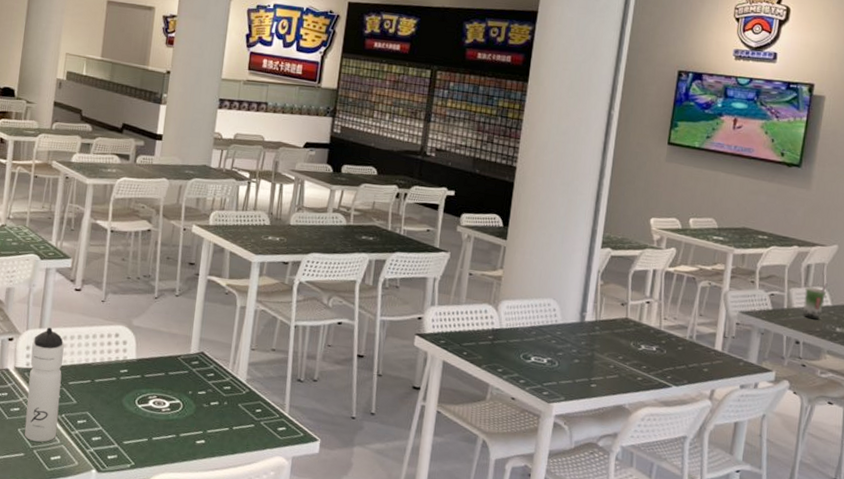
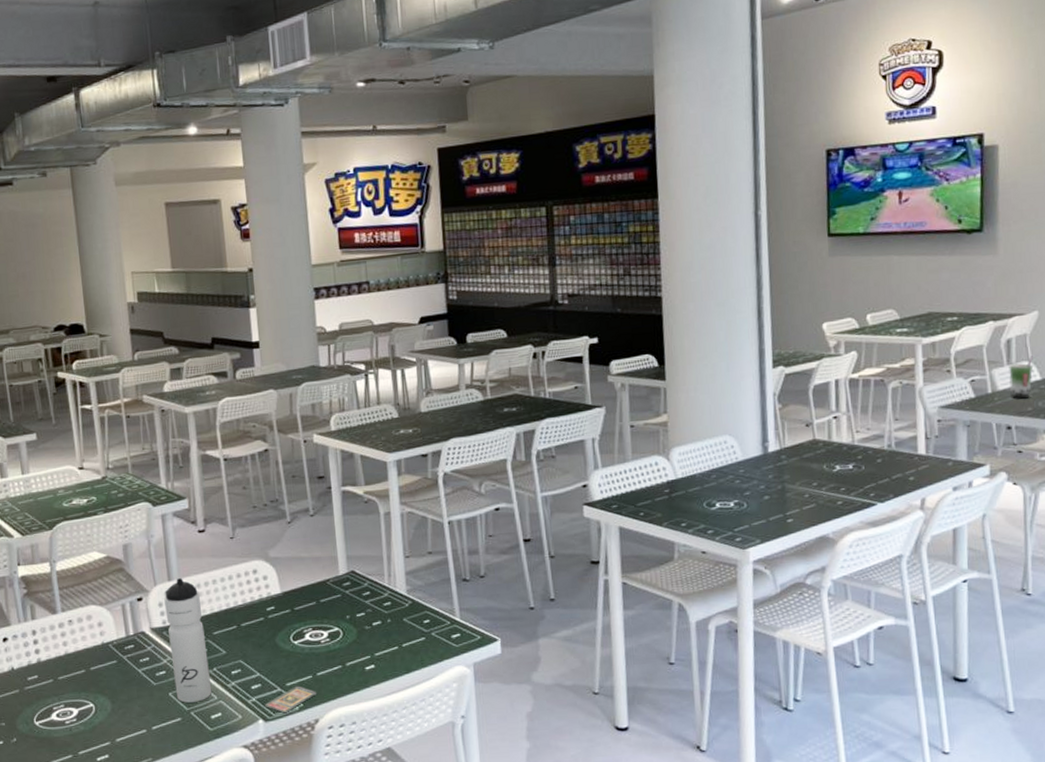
trading card case: none [100,445,149,468] -> present [264,686,317,714]

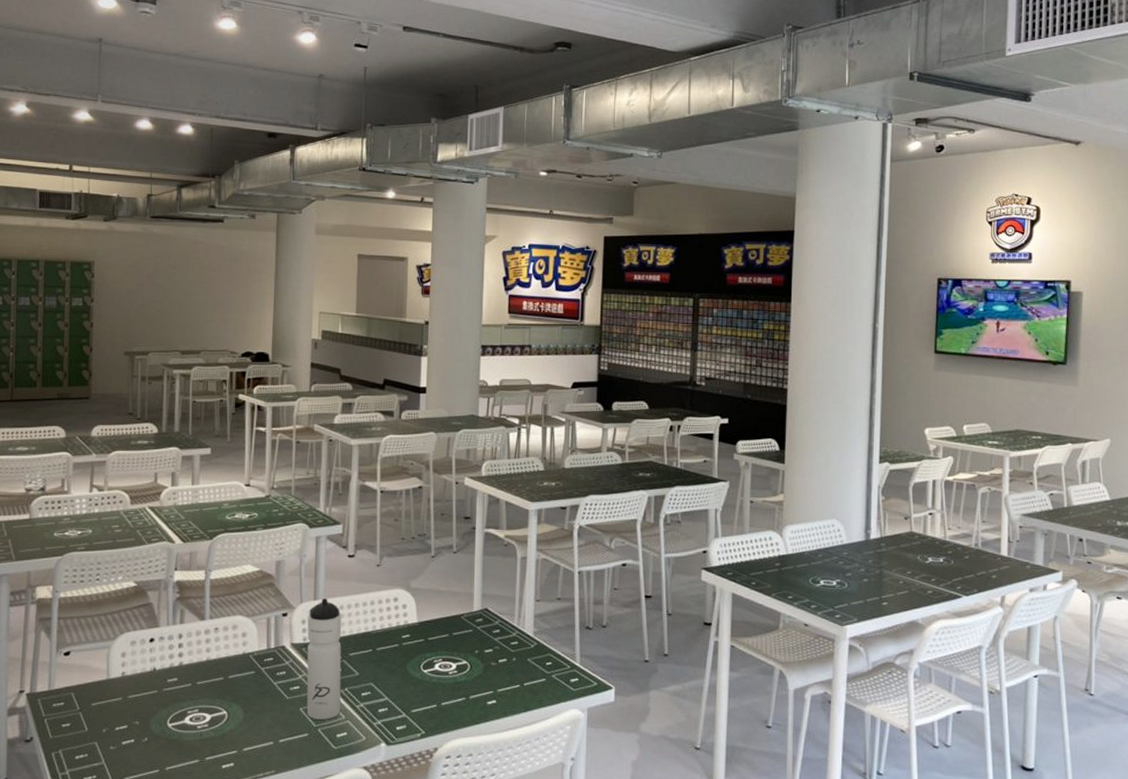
trading card case: present [264,686,317,714] -> none [388,713,440,739]
beverage cup: present [1009,356,1034,399] -> none [1083,478,1104,515]

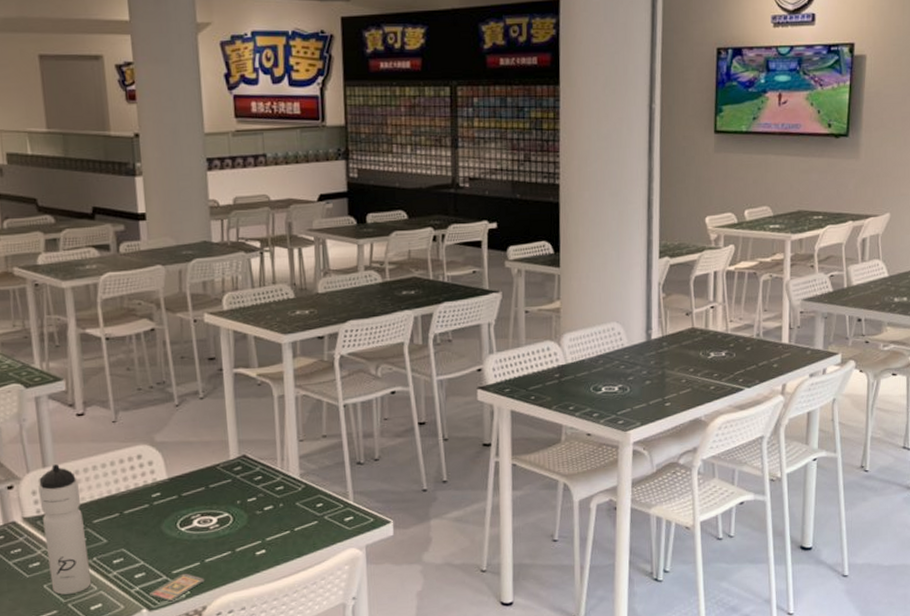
trading card case: none [388,713,440,739] -> present [148,573,205,602]

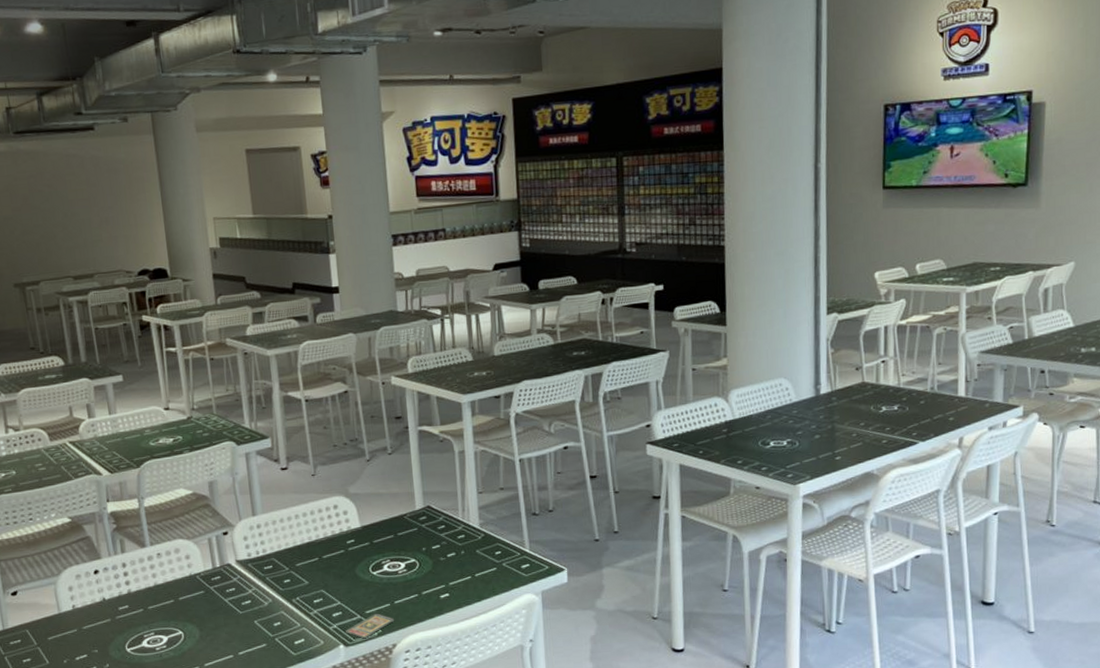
water bottle: present [38,464,92,595] -> none [249,513,296,630]

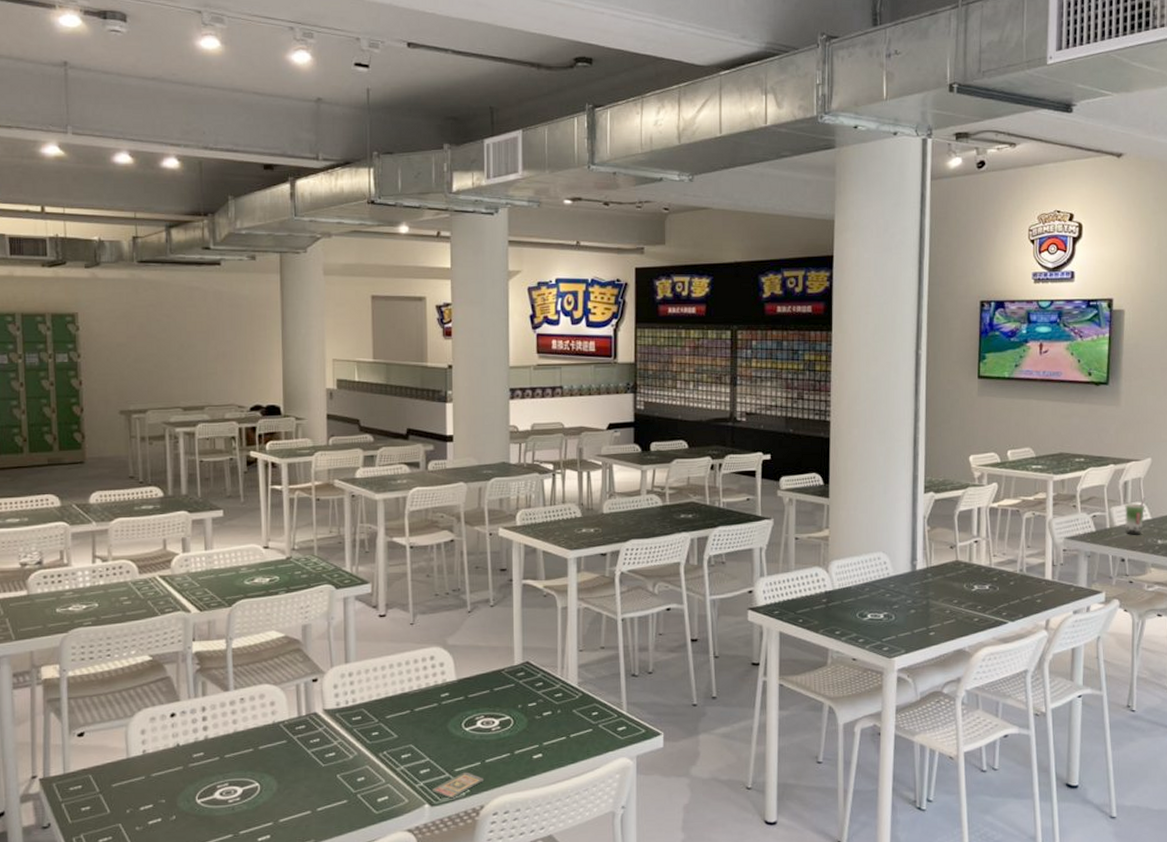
beverage cup: none [1045,304,1068,345] -> present [1125,497,1145,535]

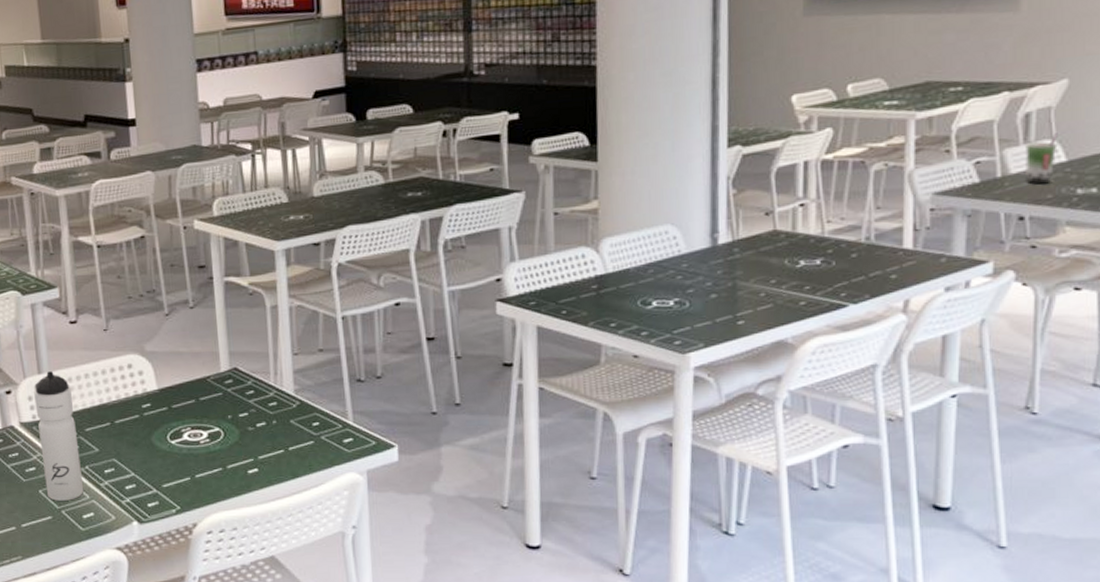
water bottle: none [340,661,381,785] -> present [34,371,84,501]
trading card case: present [431,772,485,799] -> none [139,487,196,516]

